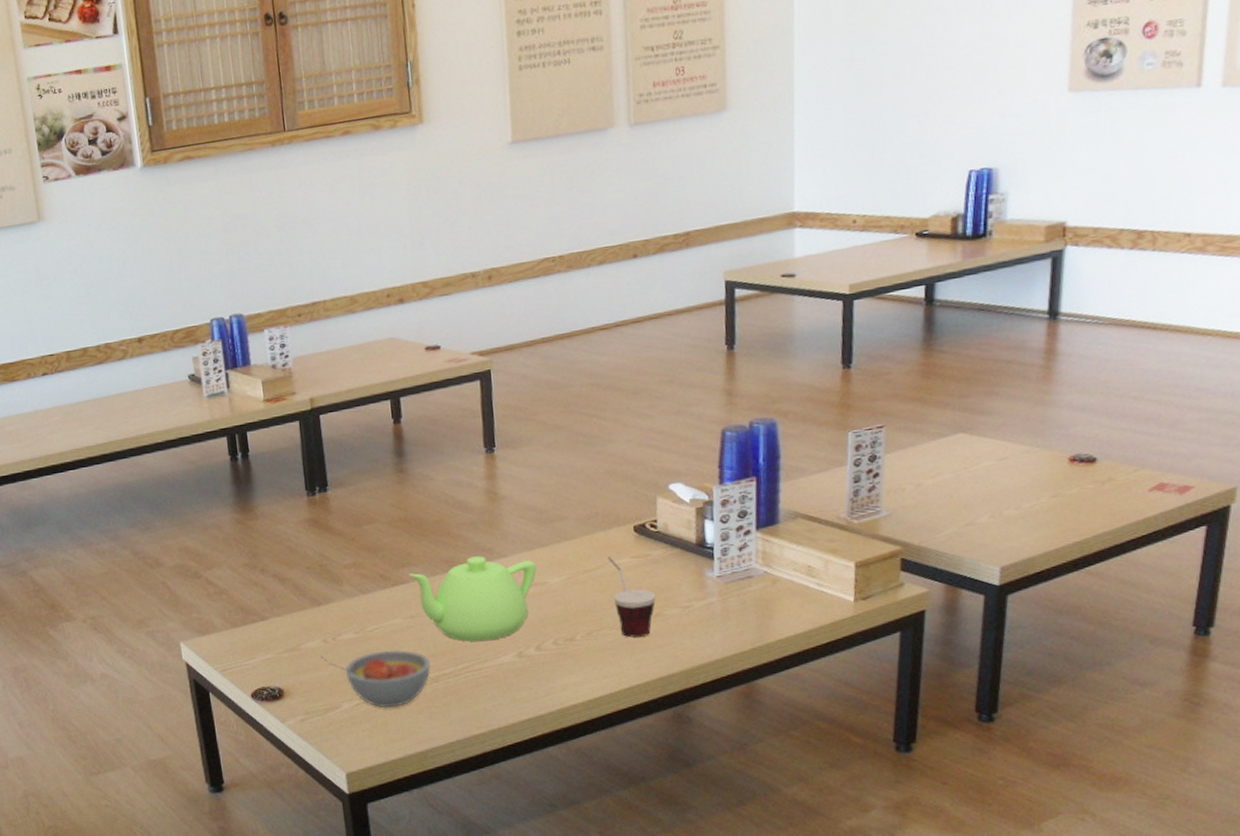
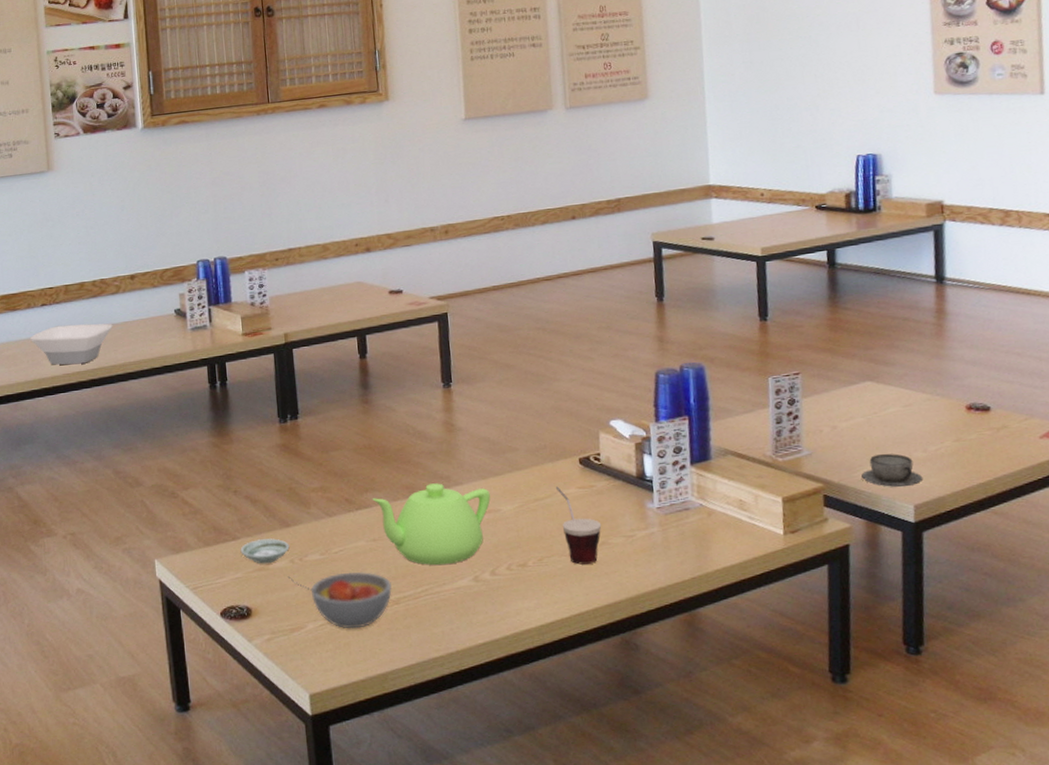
bowl: none [32,393,122,440] -> present [29,323,113,365]
saucer: none [269,618,322,645] -> present [240,538,290,564]
teacup: none [945,512,1014,549] -> present [861,453,924,488]

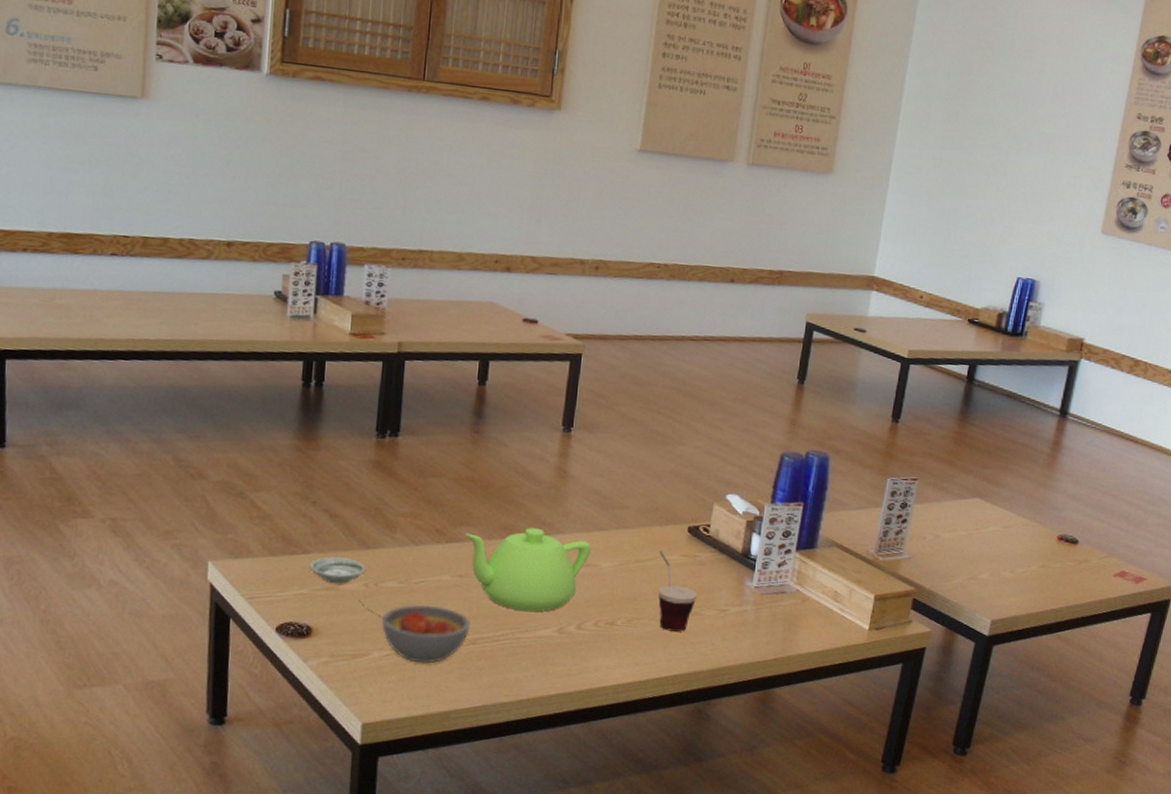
bowl: present [29,323,113,365] -> none [90,281,197,332]
teacup: present [861,453,924,488] -> none [951,568,1005,602]

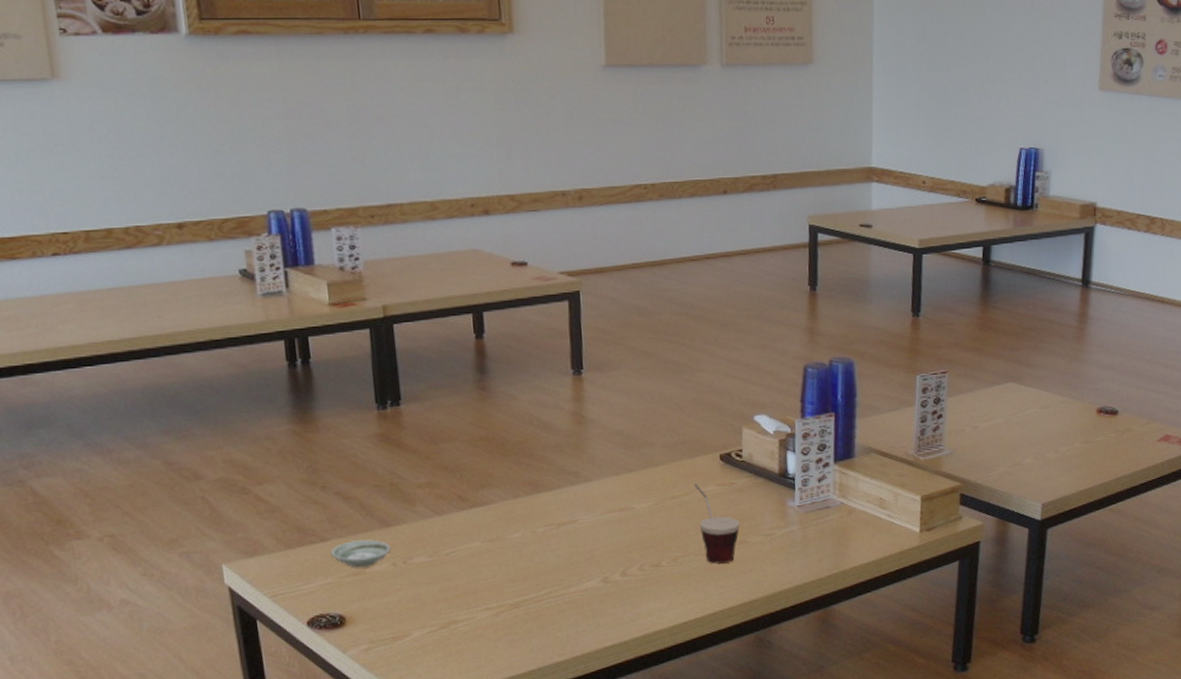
soup bowl: present [358,600,471,663] -> none [388,574,511,635]
teapot: present [465,527,591,612] -> none [489,479,623,567]

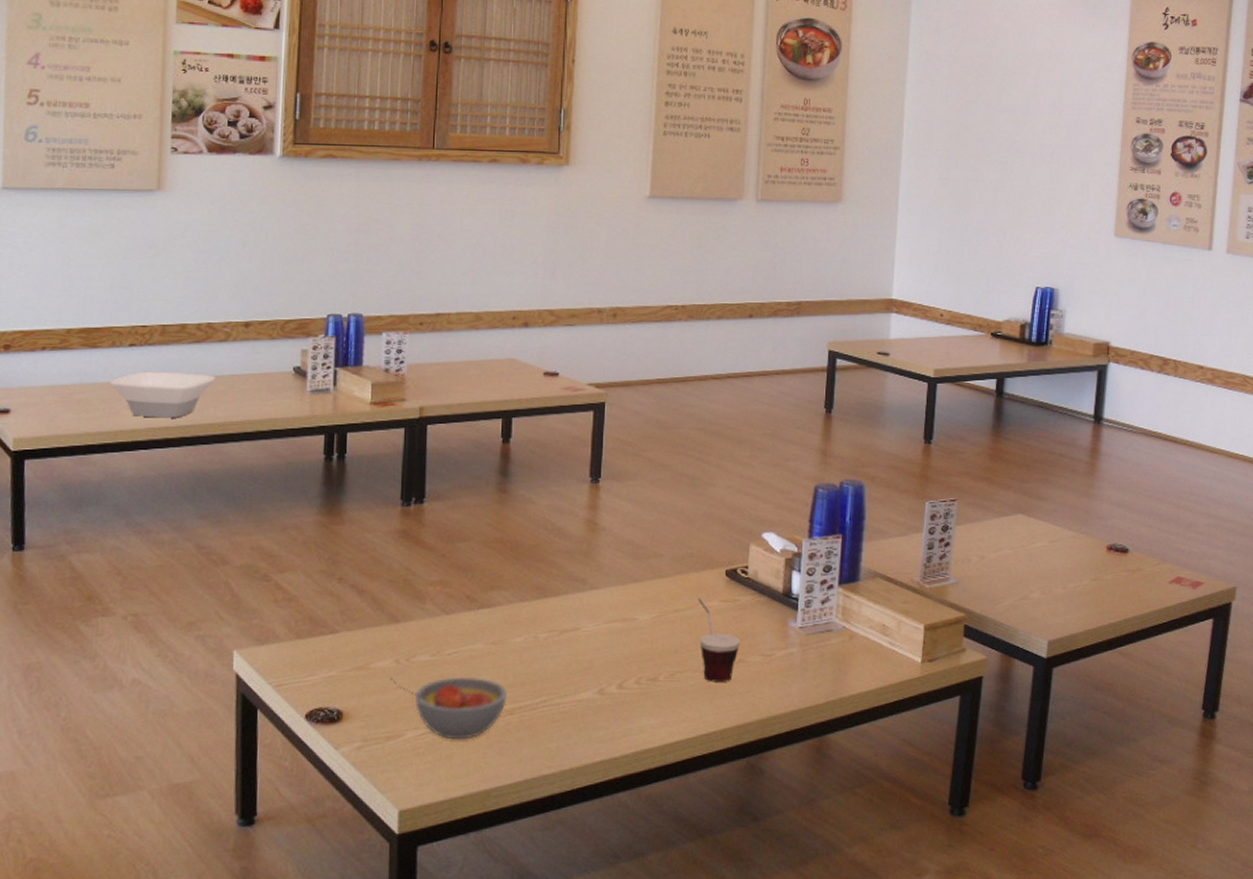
bowl: none [37,281,156,332] -> present [109,371,216,418]
saucer: present [330,539,391,568] -> none [338,634,396,663]
soup bowl: none [388,574,511,635] -> present [389,676,507,740]

